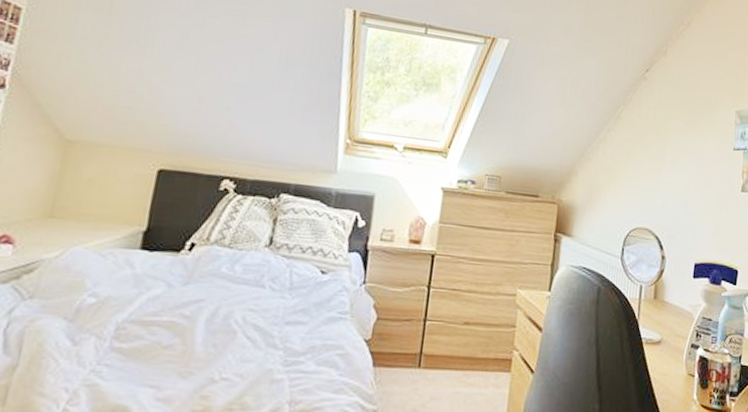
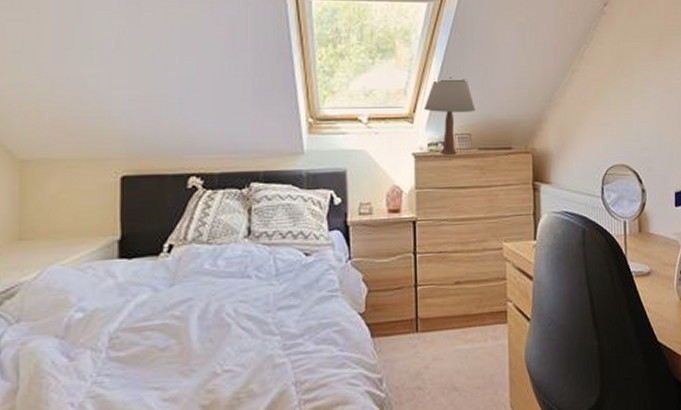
table lamp: none [459,118,509,196] -> present [424,77,476,156]

